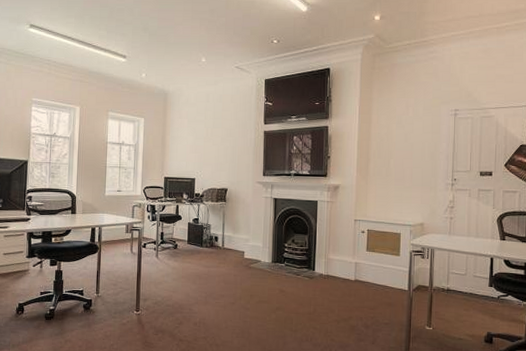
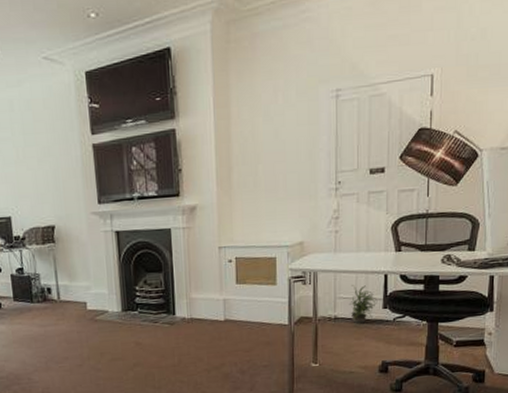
potted plant: none [460,263,485,297] -> present [349,285,378,324]

